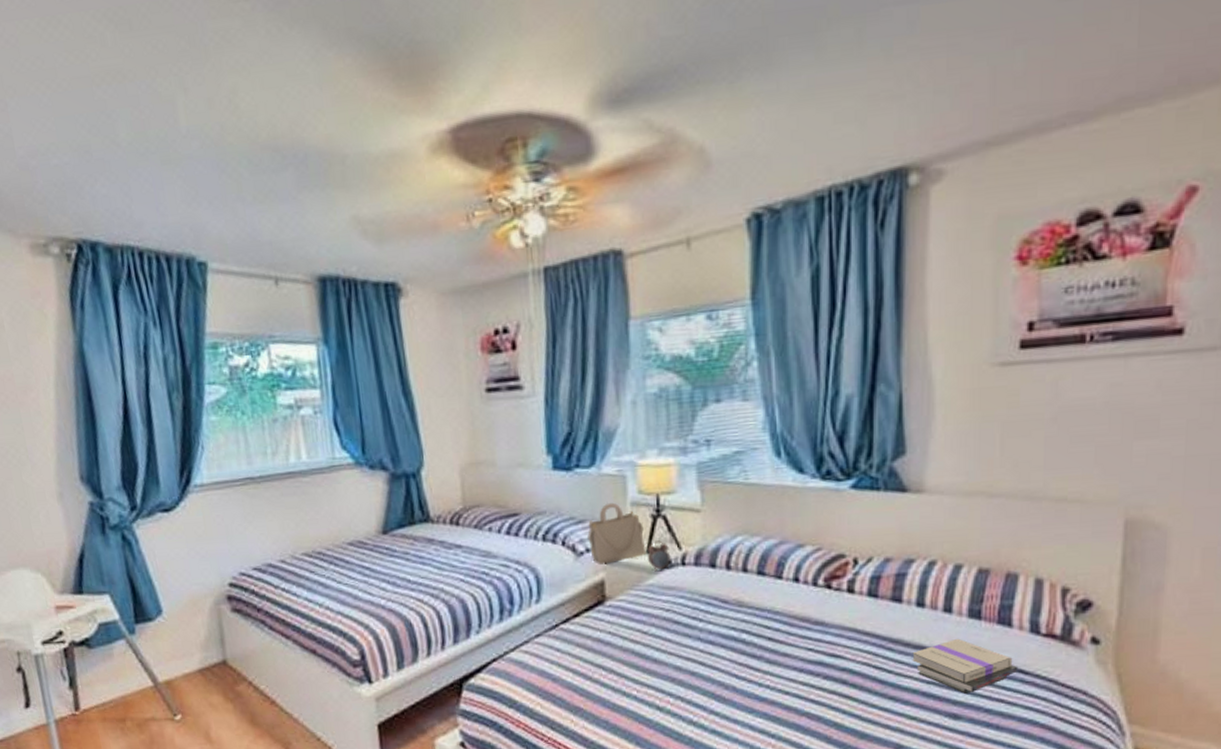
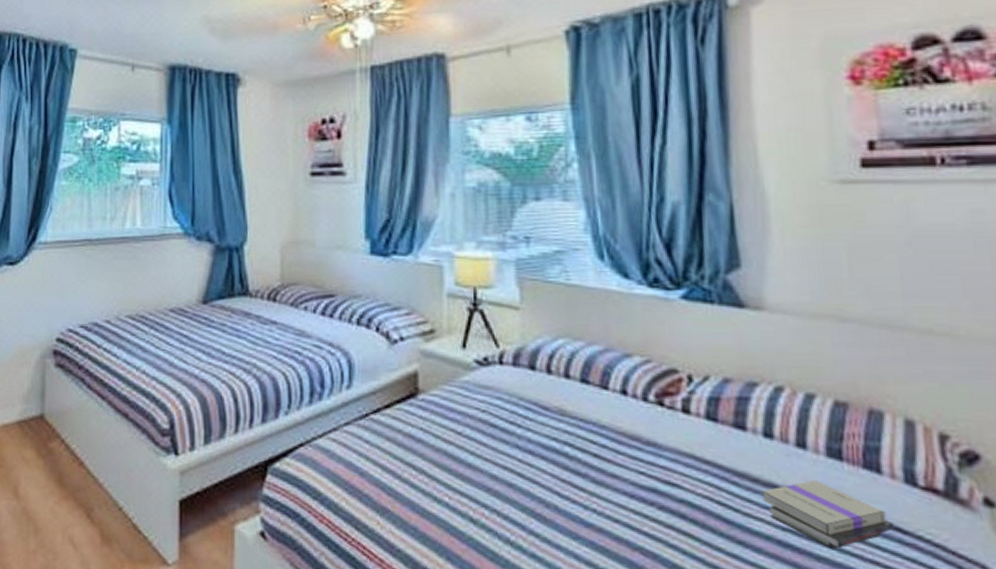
handbag: present [587,502,647,565] -> none [402,292,462,355]
alarm clock: present [648,540,671,572] -> none [463,335,488,368]

